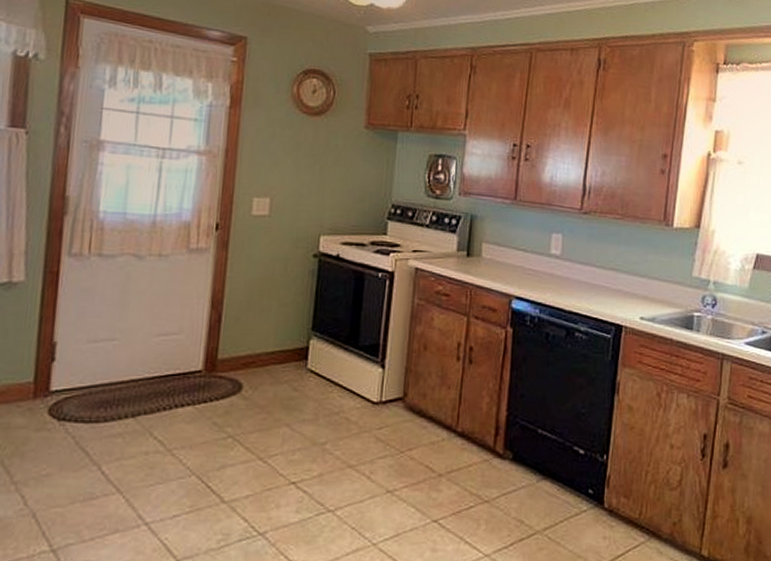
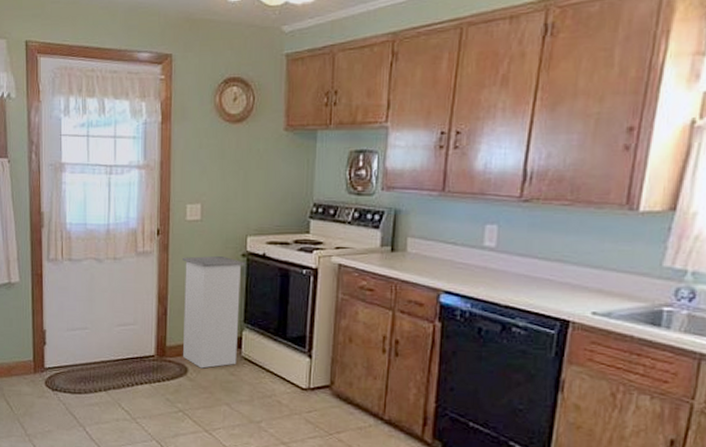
trash can: none [238,255,316,384] -> present [183,256,245,369]

